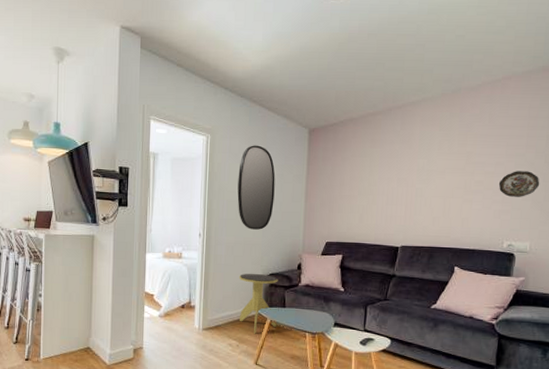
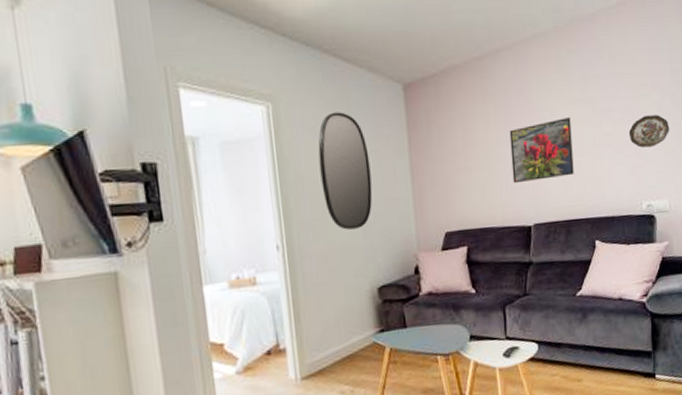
side table: present [239,273,278,334] -> none [341,287,400,371]
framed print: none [388,165,446,213] -> present [509,116,574,184]

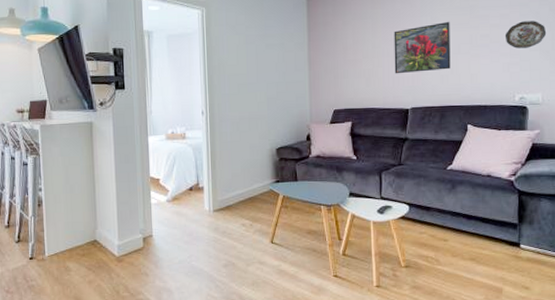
home mirror: present [318,112,373,230] -> none [237,15,277,103]

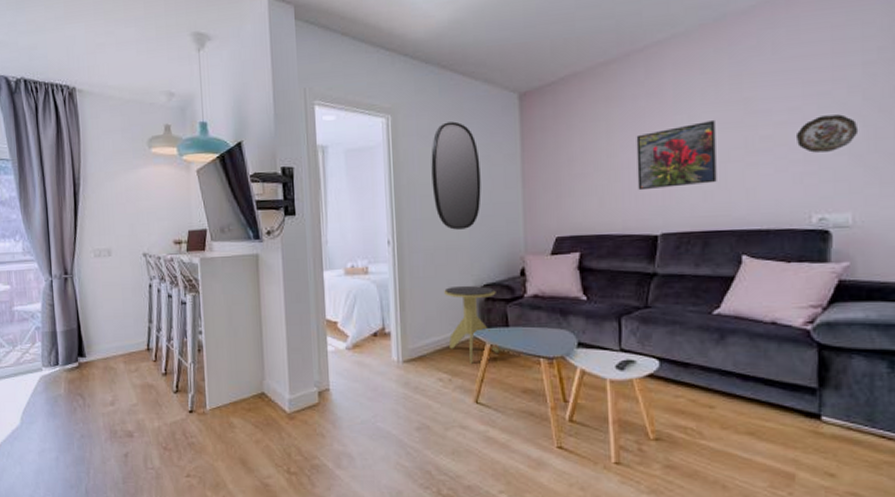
home mirror: none [237,15,277,103] -> present [431,121,481,230]
side table: none [247,148,291,211] -> present [444,285,500,364]

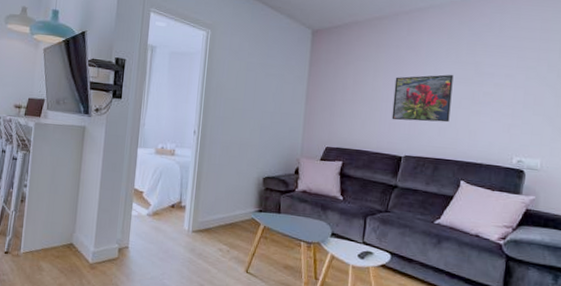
home mirror: present [431,121,481,230] -> none [235,43,276,131]
side table: present [444,285,500,364] -> none [232,175,274,240]
decorative plate: present [795,114,859,153] -> none [508,84,552,112]

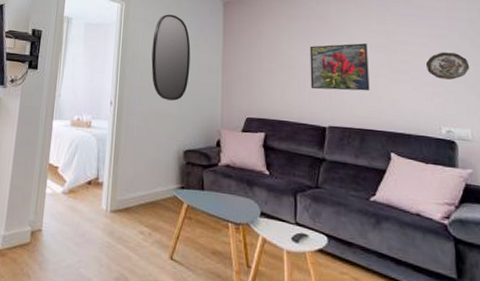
home mirror: none [235,43,276,131] -> present [151,14,191,101]
decorative plate: none [508,84,552,112] -> present [425,52,470,80]

